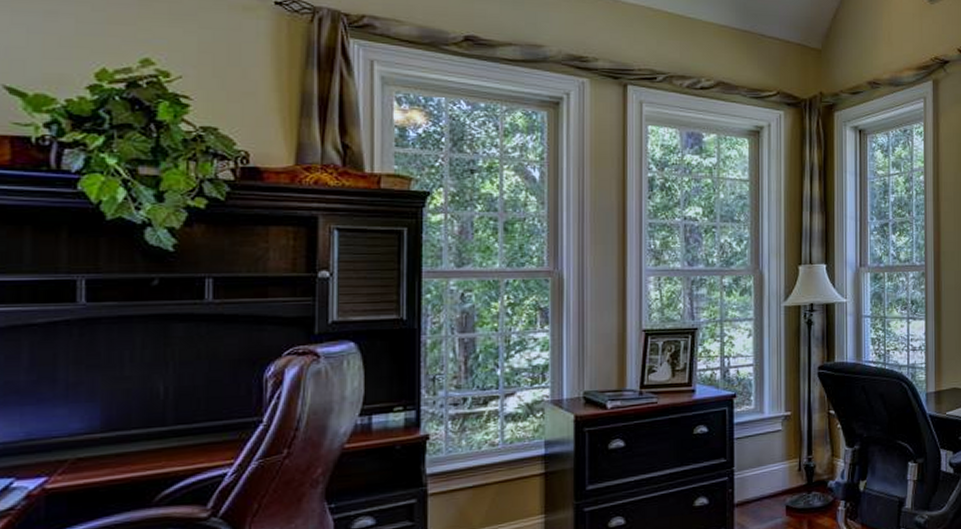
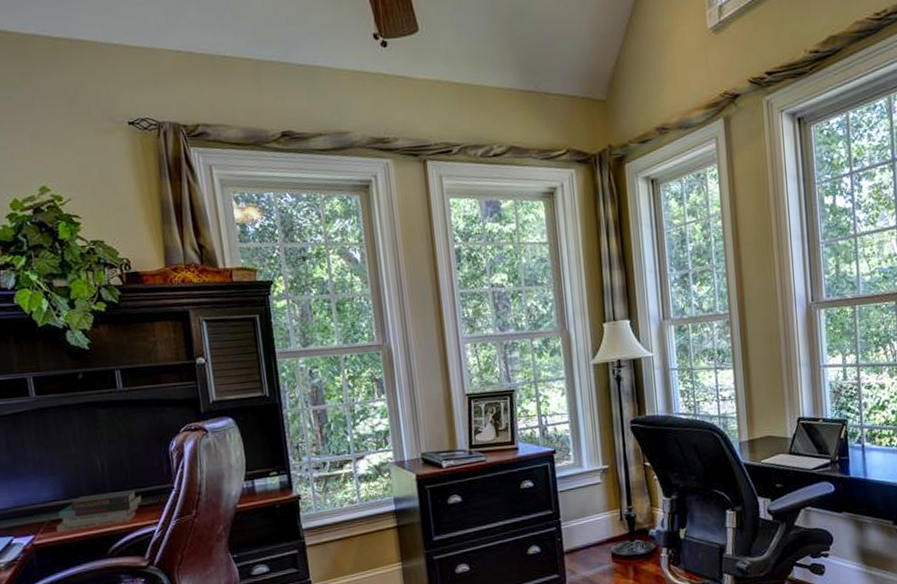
books: none [83,423,215,475] -> present [56,490,142,533]

